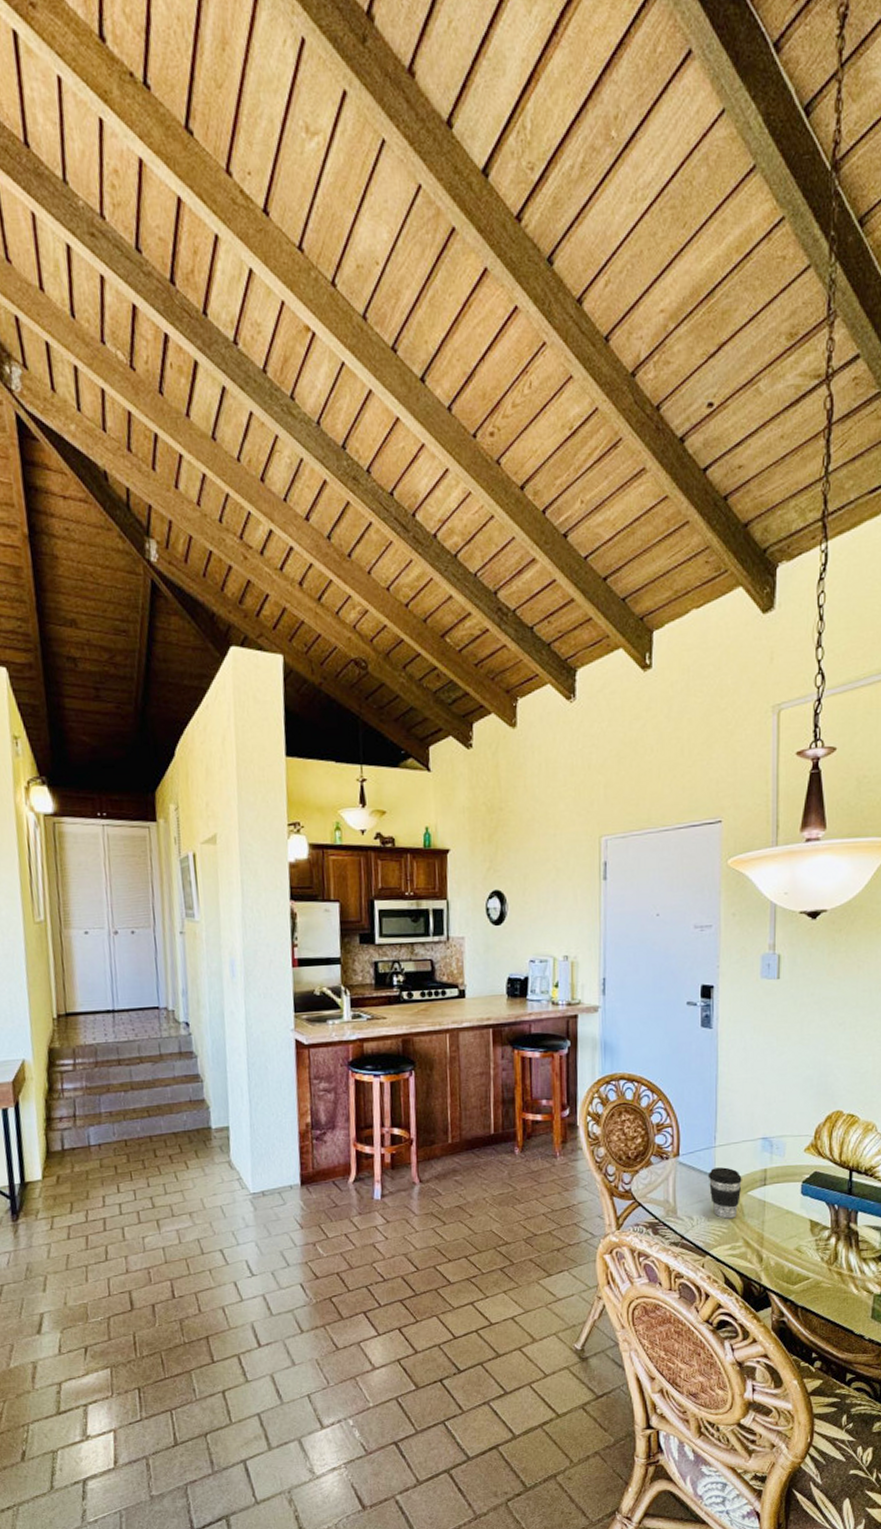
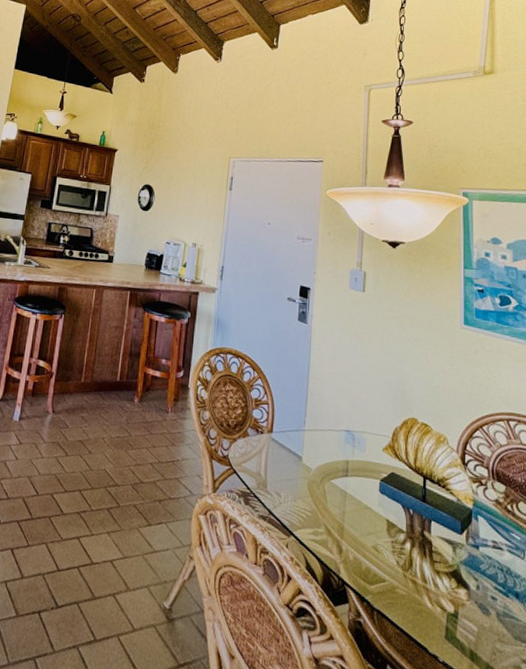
coffee cup: present [707,1167,742,1219] -> none [296,450,327,503]

